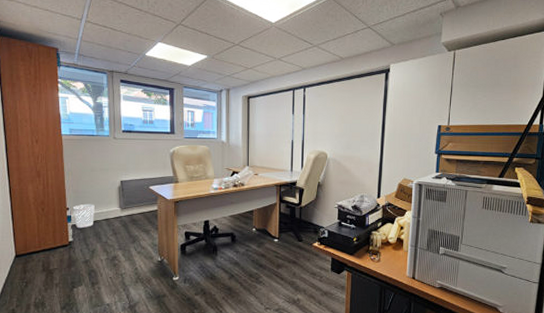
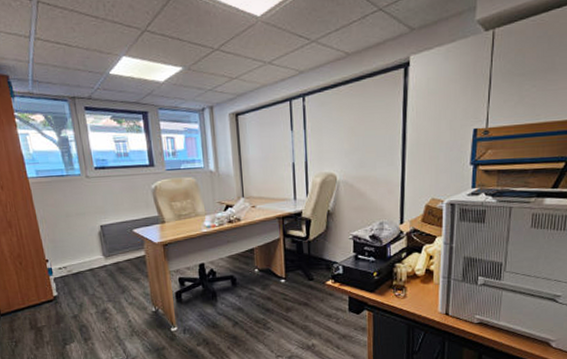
wastebasket: present [72,203,95,229] -> none [52,253,77,282]

